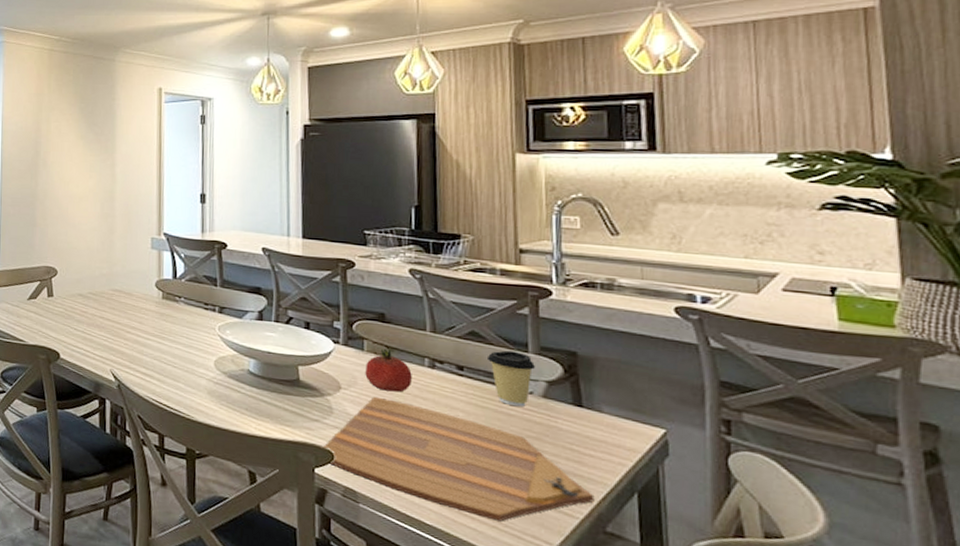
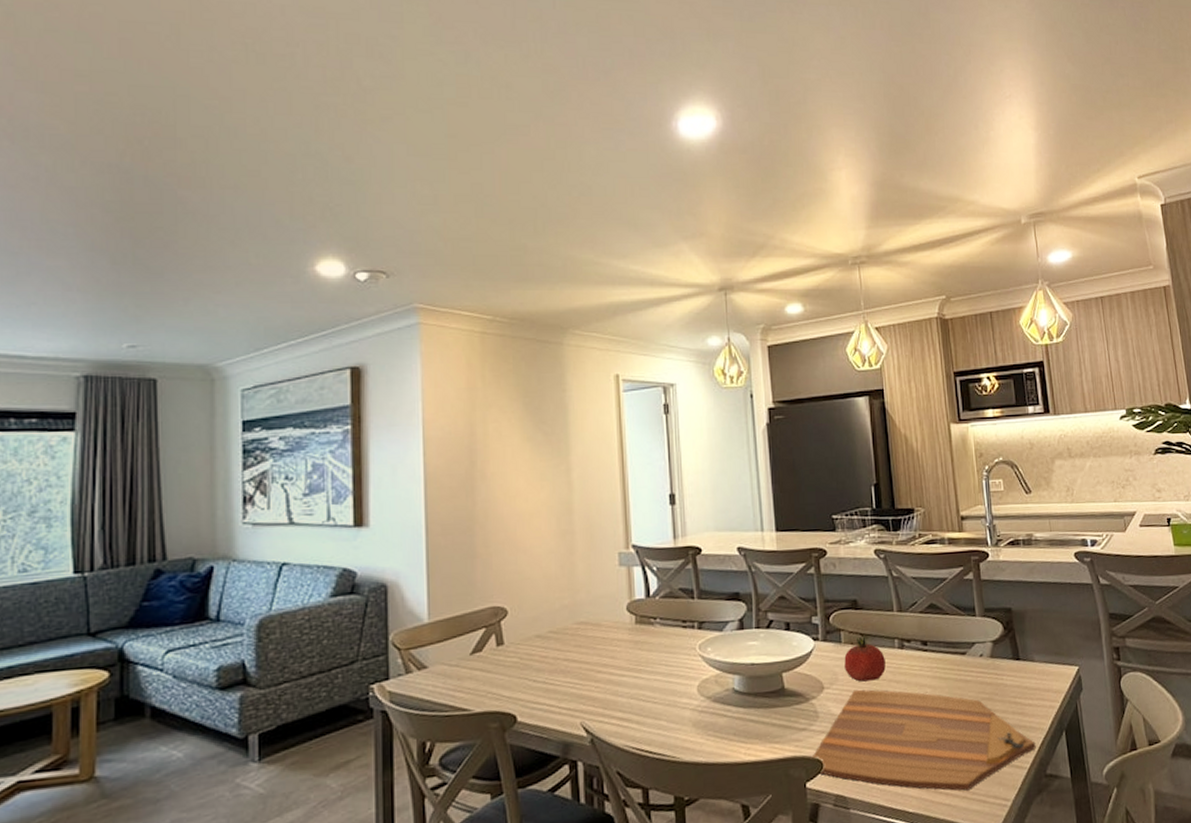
coffee cup: present [488,350,535,407] -> none [945,617,982,672]

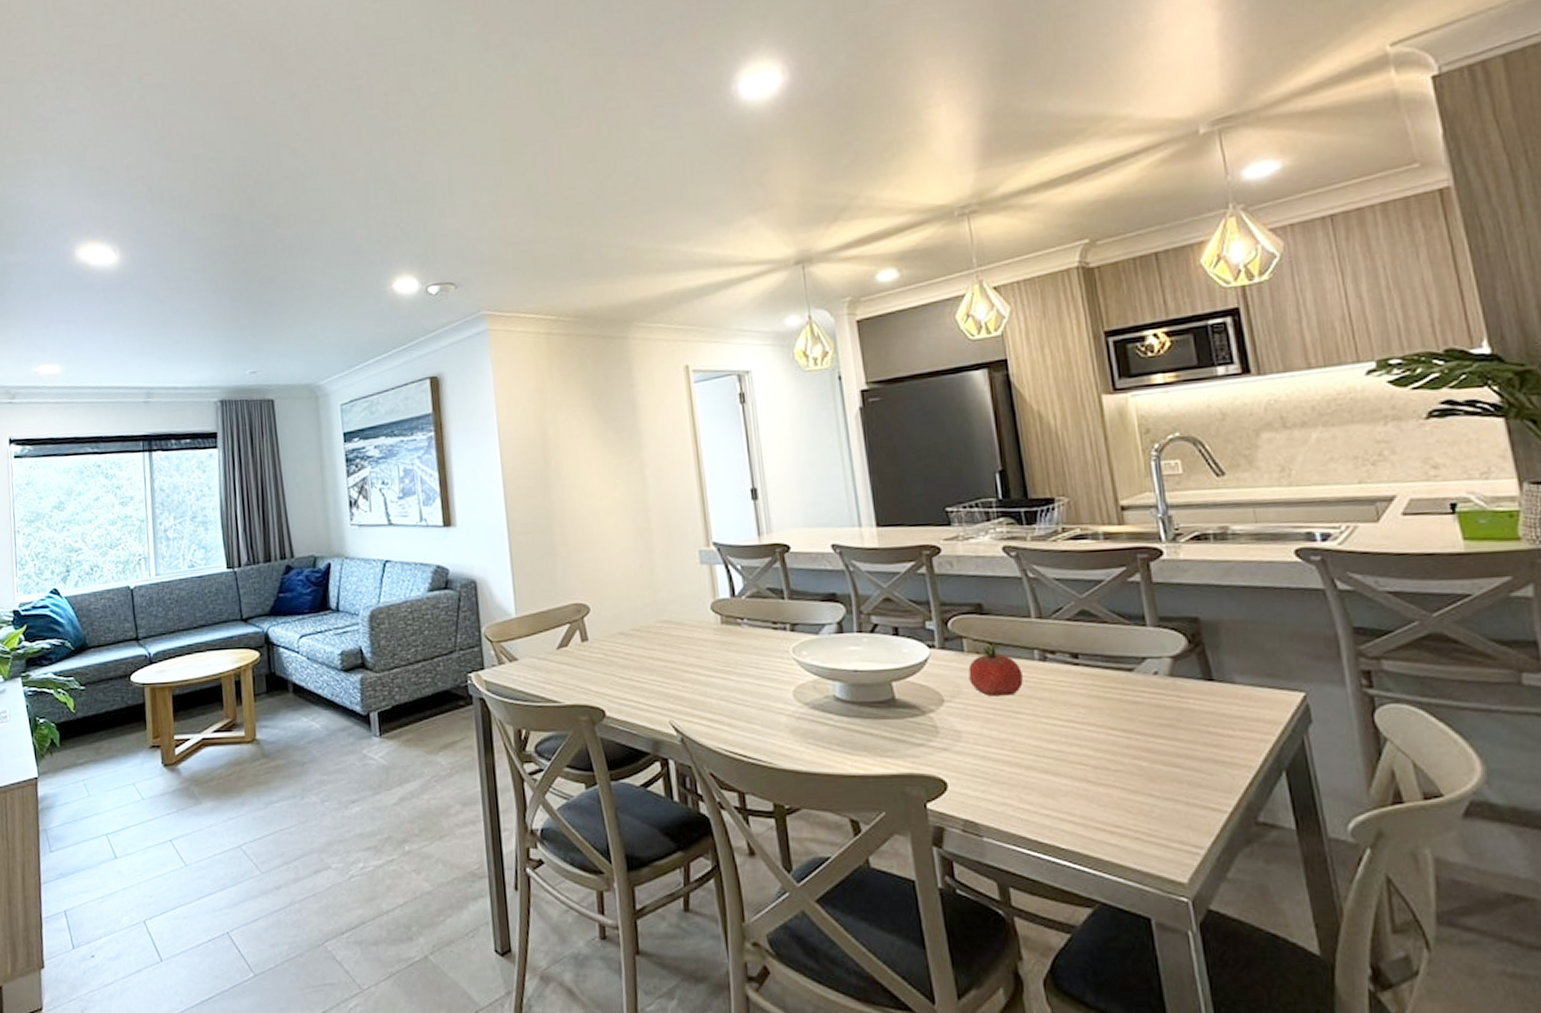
cutting board: present [810,689,1036,791] -> none [930,705,1241,831]

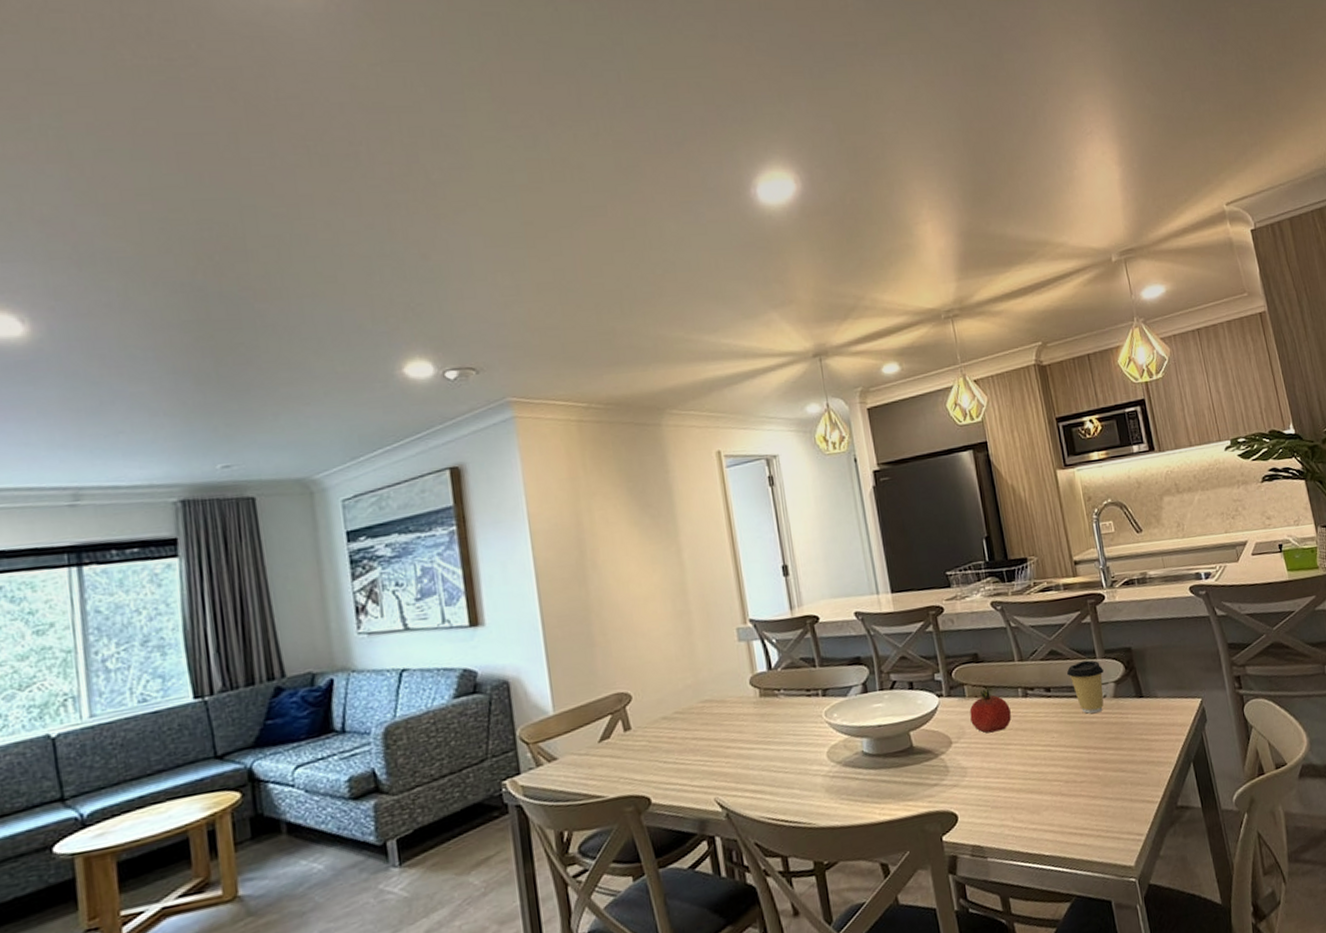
coffee cup: none [1103,627,1156,692] -> present [1067,660,1104,714]

